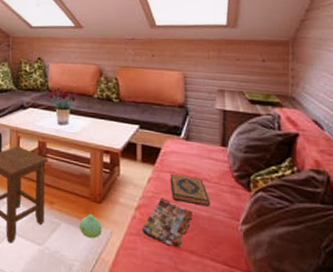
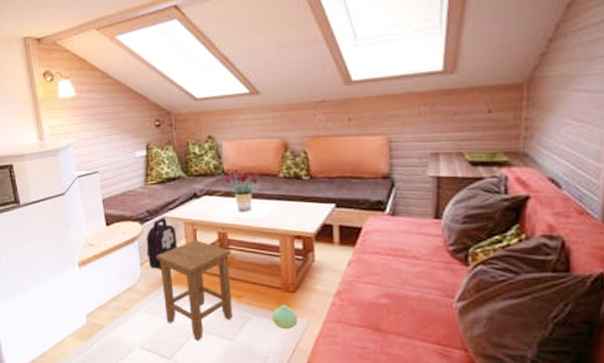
magazine: present [141,197,192,248] -> none [341,281,400,332]
hardback book: present [170,174,210,207] -> none [373,255,420,286]

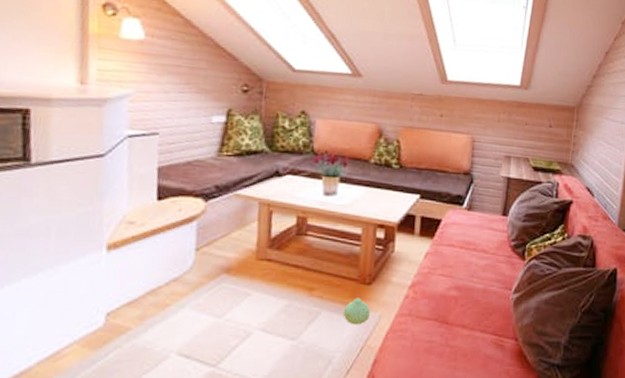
backpack: present [146,218,177,269] -> none [206,195,249,256]
stool: present [156,240,233,341] -> none [217,223,309,343]

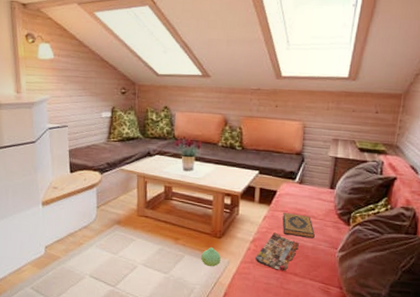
magazine: none [413,273,468,324] -> present [254,232,299,272]
hardback book: none [448,247,486,278] -> present [282,213,315,239]

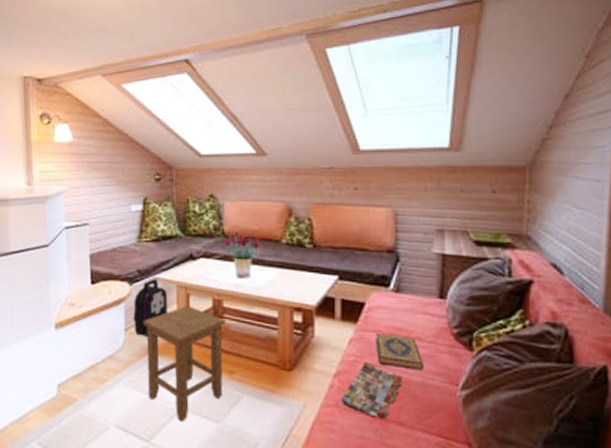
backpack: none [103,170,130,212] -> present [133,279,168,336]
stool: none [111,190,174,273] -> present [143,306,226,422]
plush toy: present [200,247,221,267] -> none [265,384,293,413]

